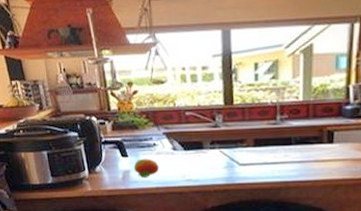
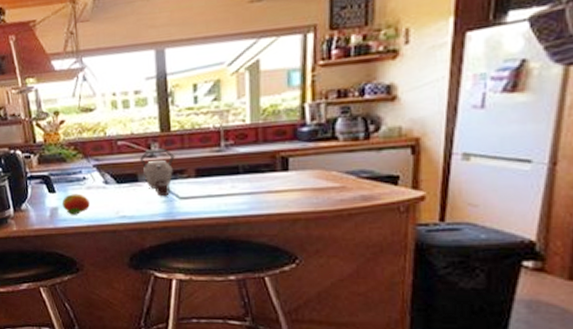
kettle: none [204,121,236,163] -> present [139,149,175,197]

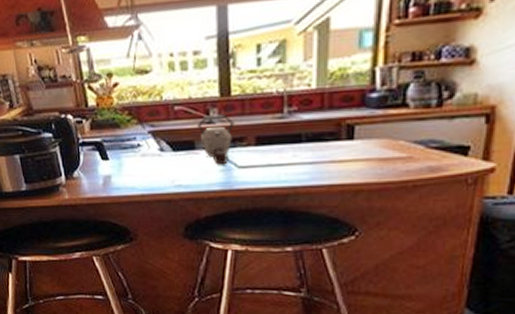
fruit: present [62,193,90,215] -> none [115,161,144,183]

